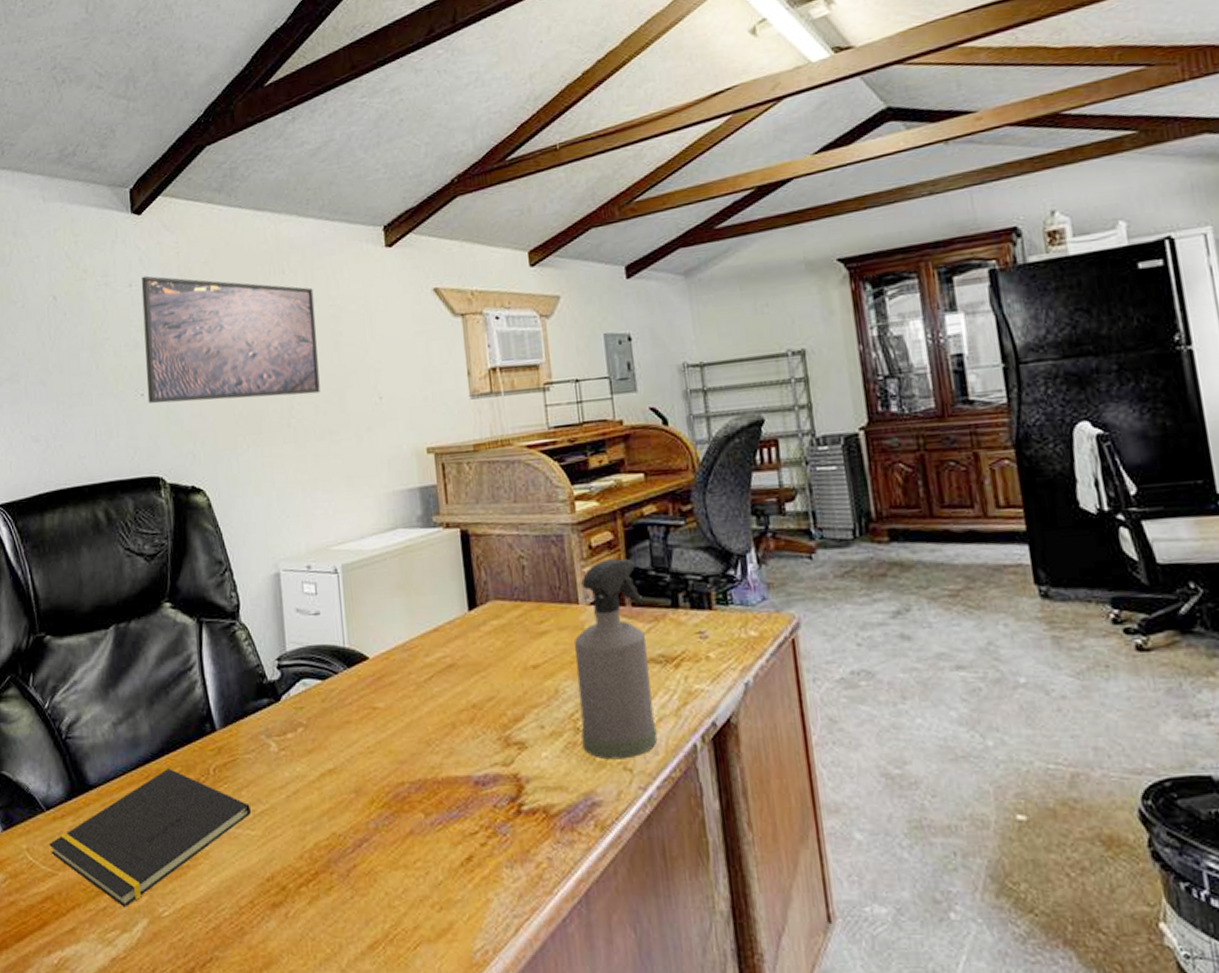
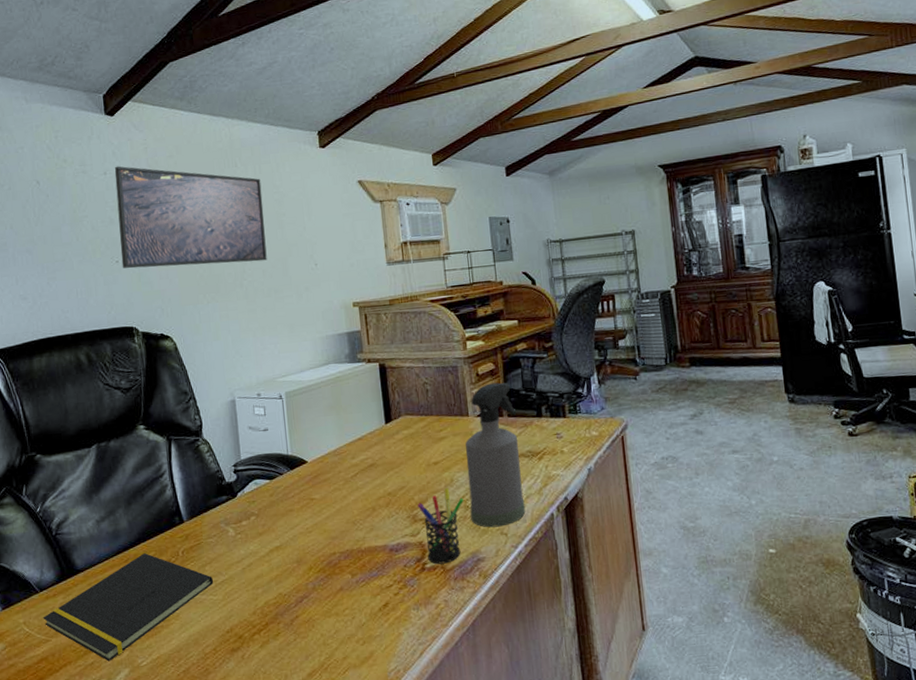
pen holder: none [511,702,573,807] -> present [418,488,464,565]

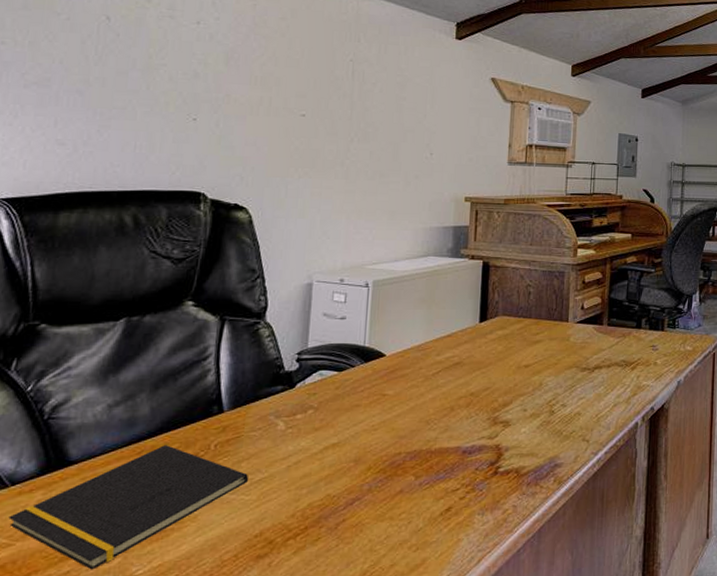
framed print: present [114,166,267,269] -> none [200,17,385,143]
pen holder: present [418,488,464,565] -> none [500,392,550,469]
spray bottle: present [465,382,526,528] -> none [554,292,616,434]

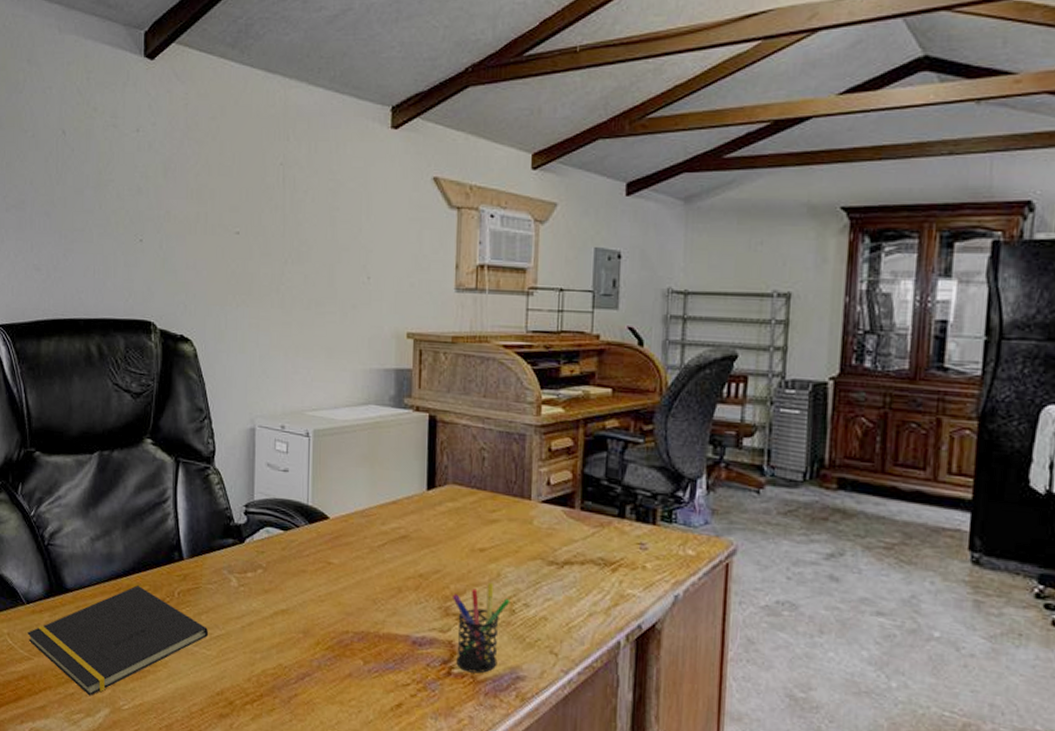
pen holder: none [500,392,550,469] -> present [453,583,510,674]

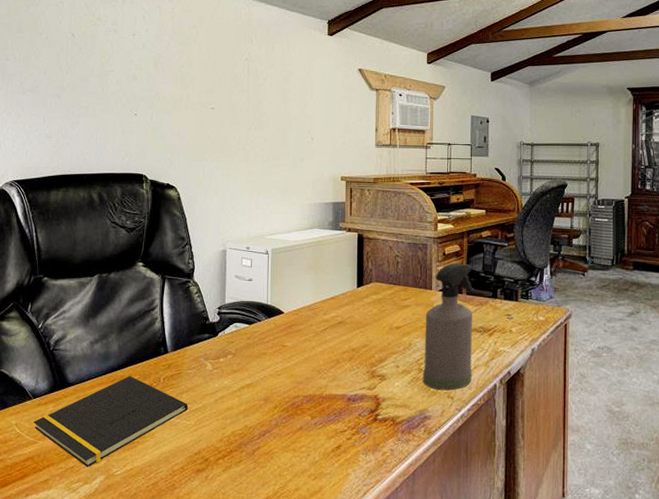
pen holder: present [453,583,510,674] -> none [377,351,419,417]
spray bottle: none [515,463,591,644] -> present [423,263,474,391]

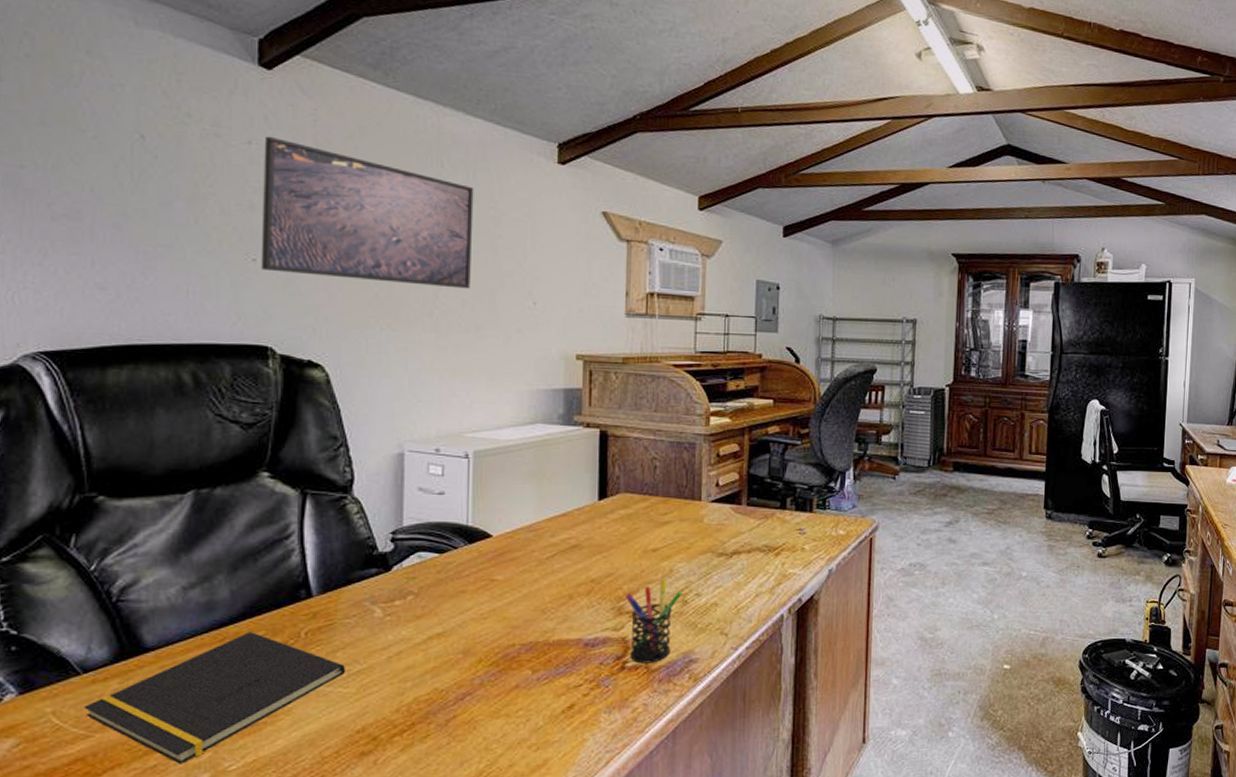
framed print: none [139,29,272,130] -> present [261,136,474,289]
pen holder: none [377,351,419,417] -> present [626,579,683,664]
spray bottle: present [423,263,474,391] -> none [688,466,756,626]

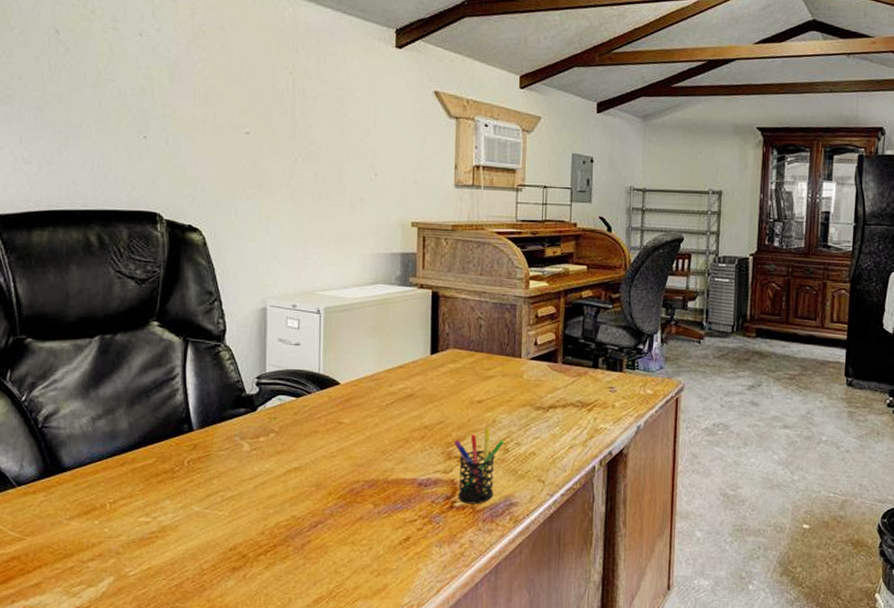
notepad: present [84,632,346,765] -> none [18,458,221,568]
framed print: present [261,136,474,289] -> none [150,28,324,162]

